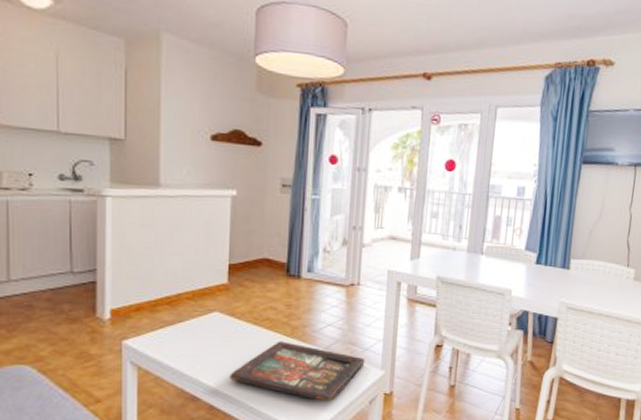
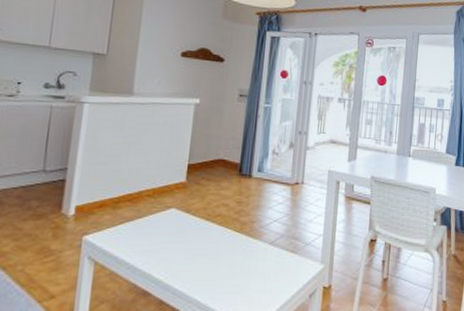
decorative tray: present [230,341,365,402] -> none [181,236,307,296]

